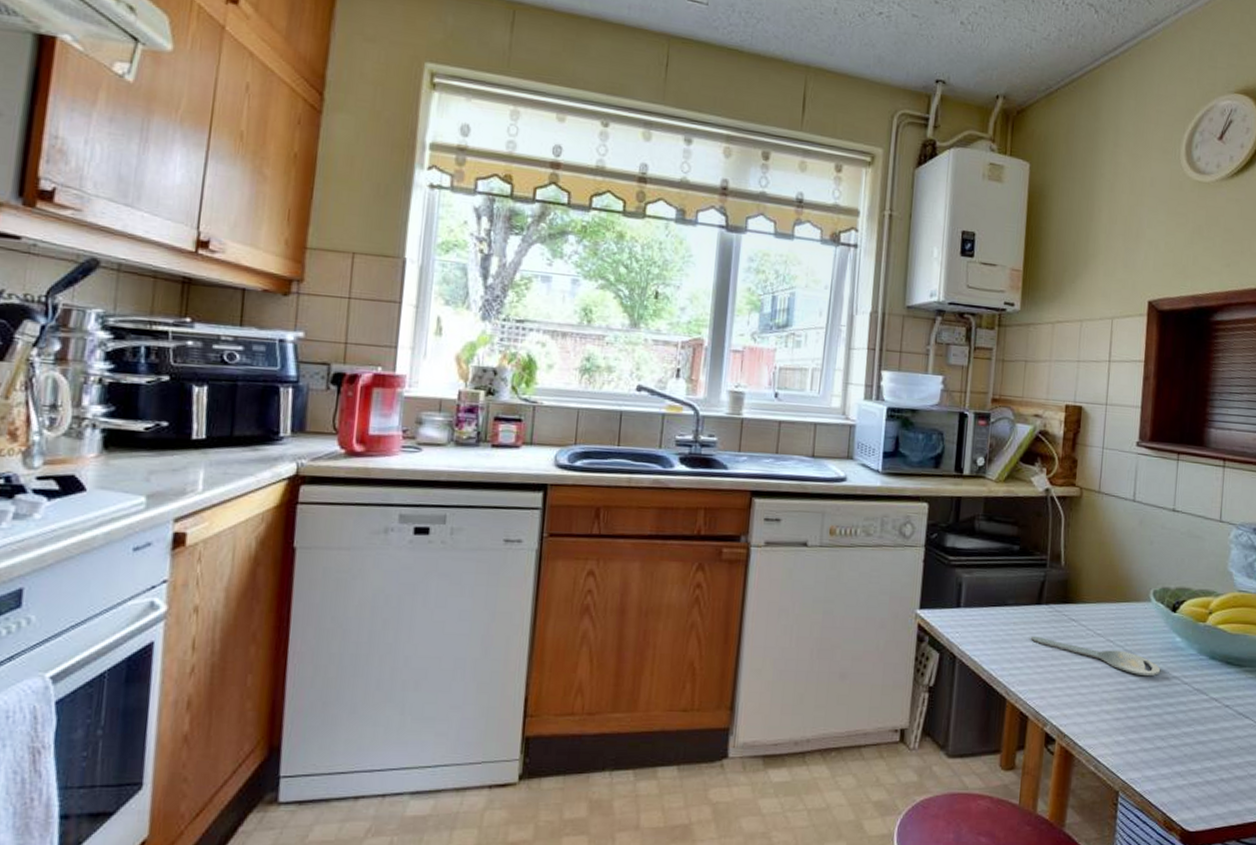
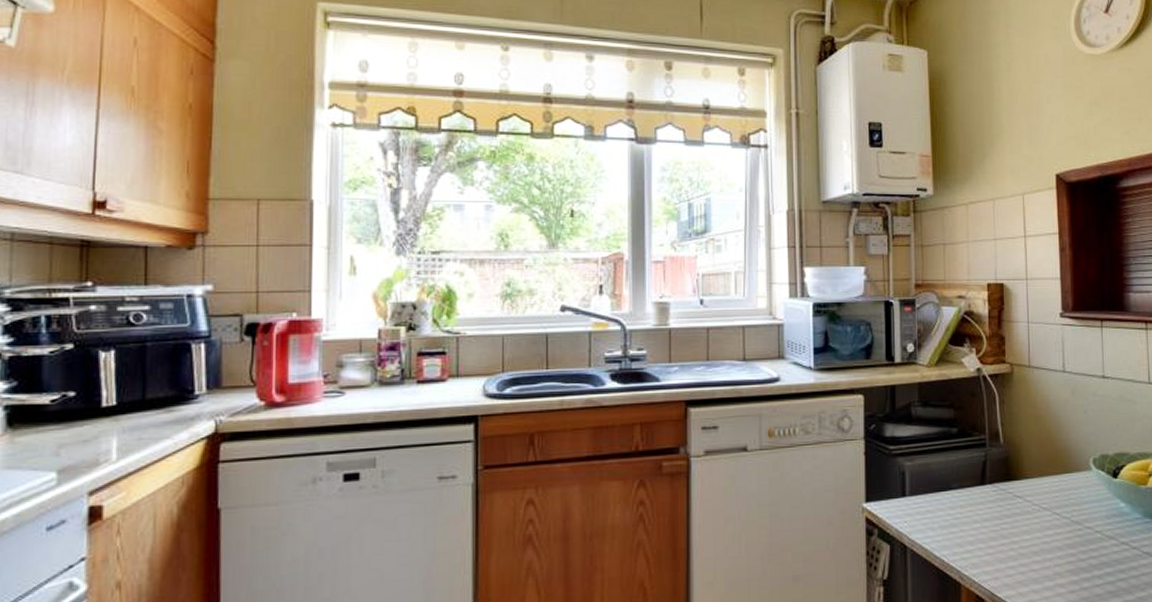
key: present [1030,636,1161,677] -> none [978,517,1109,546]

